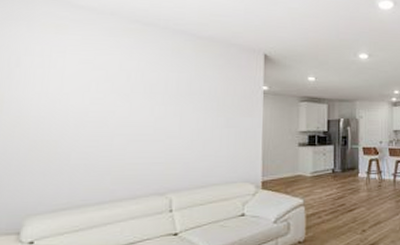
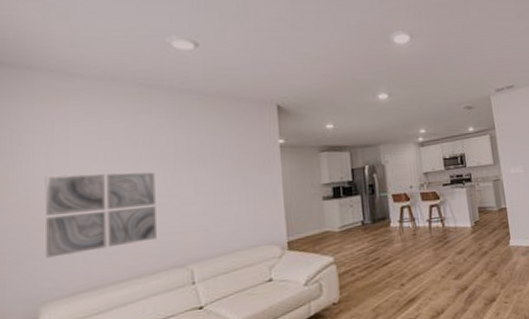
wall art: none [33,98,144,175] -> present [44,172,157,259]

